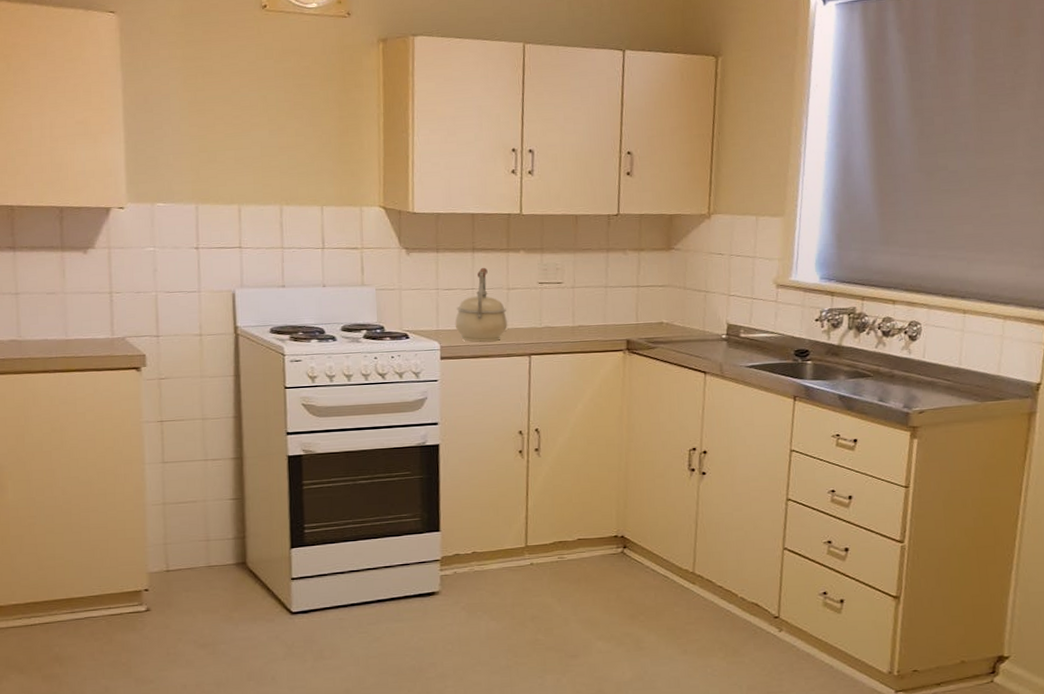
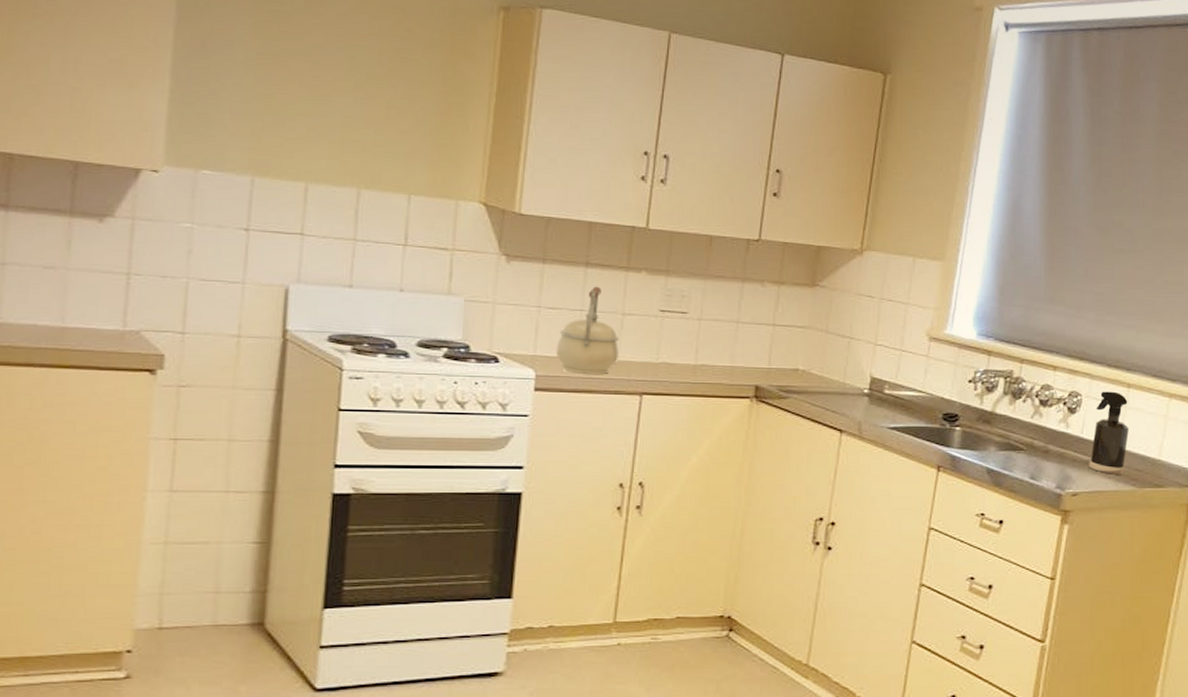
spray bottle: none [932,318,969,392] -> present [1089,391,1130,475]

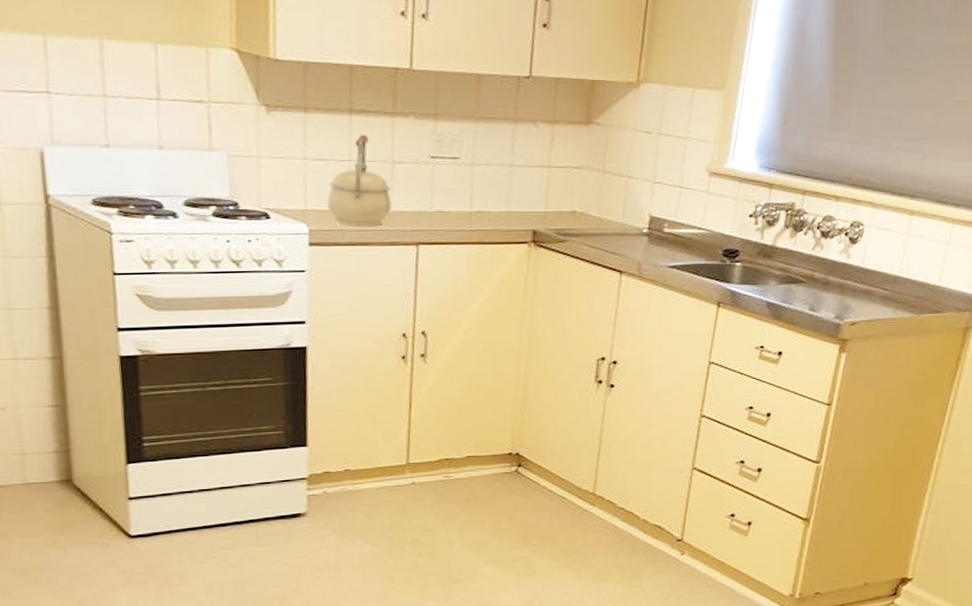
spray bottle: present [1089,391,1130,475] -> none [868,219,911,303]

